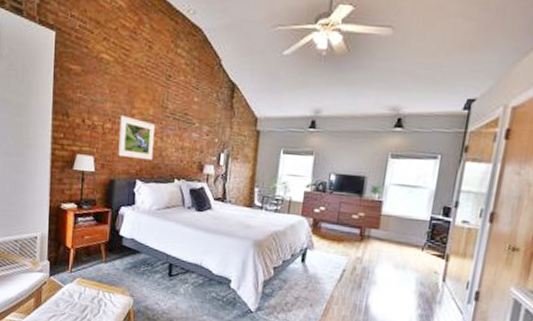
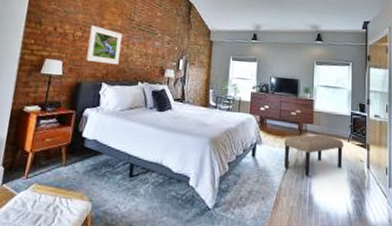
bench: none [339,241,415,286] -> present [284,134,343,177]

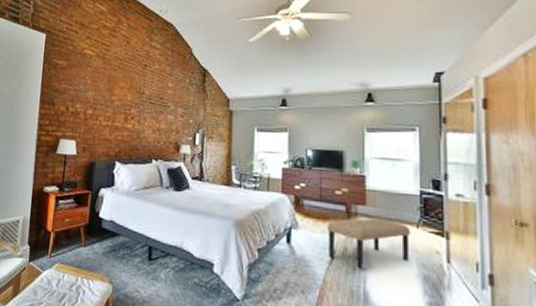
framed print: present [86,25,123,65] -> none [98,102,134,143]

